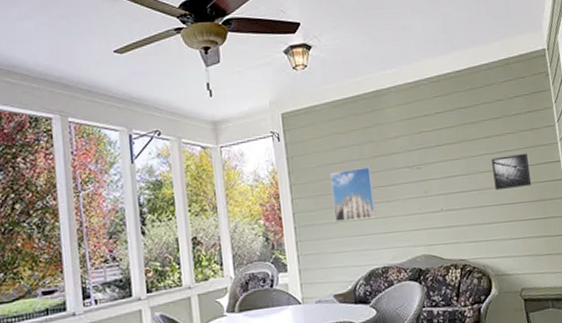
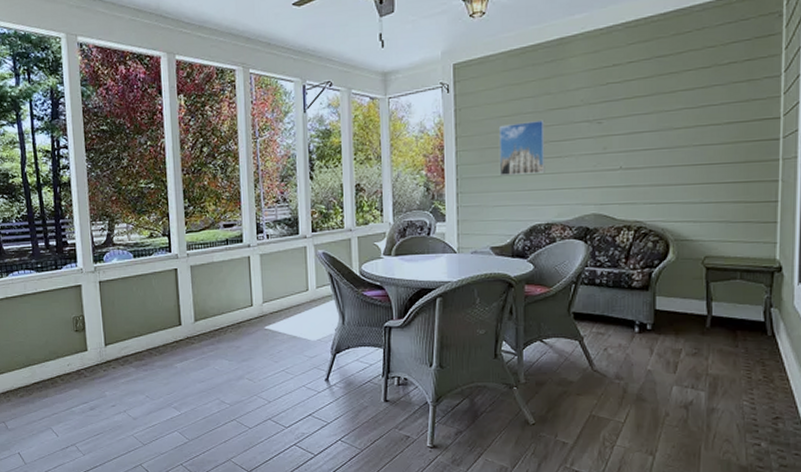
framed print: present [491,153,532,191] -> none [689,108,738,150]

